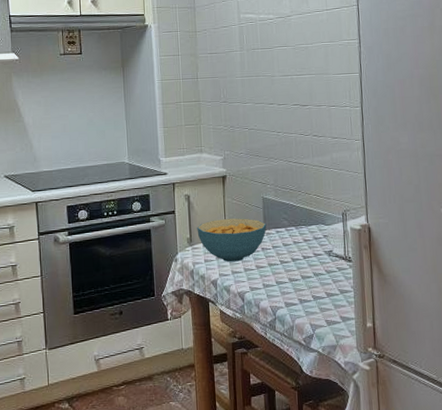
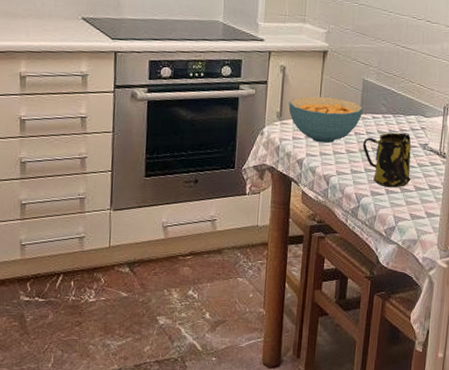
mug: none [271,242,322,297] -> present [363,132,412,188]

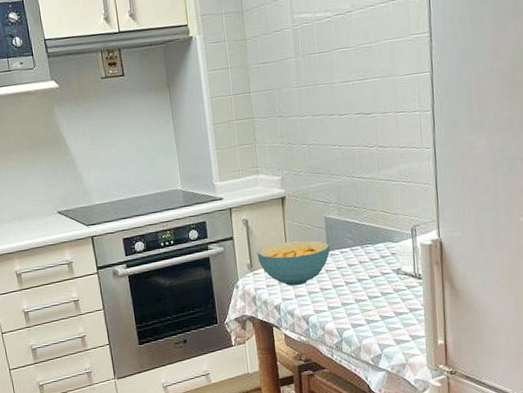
mug: present [363,132,412,188] -> none [335,261,390,318]

